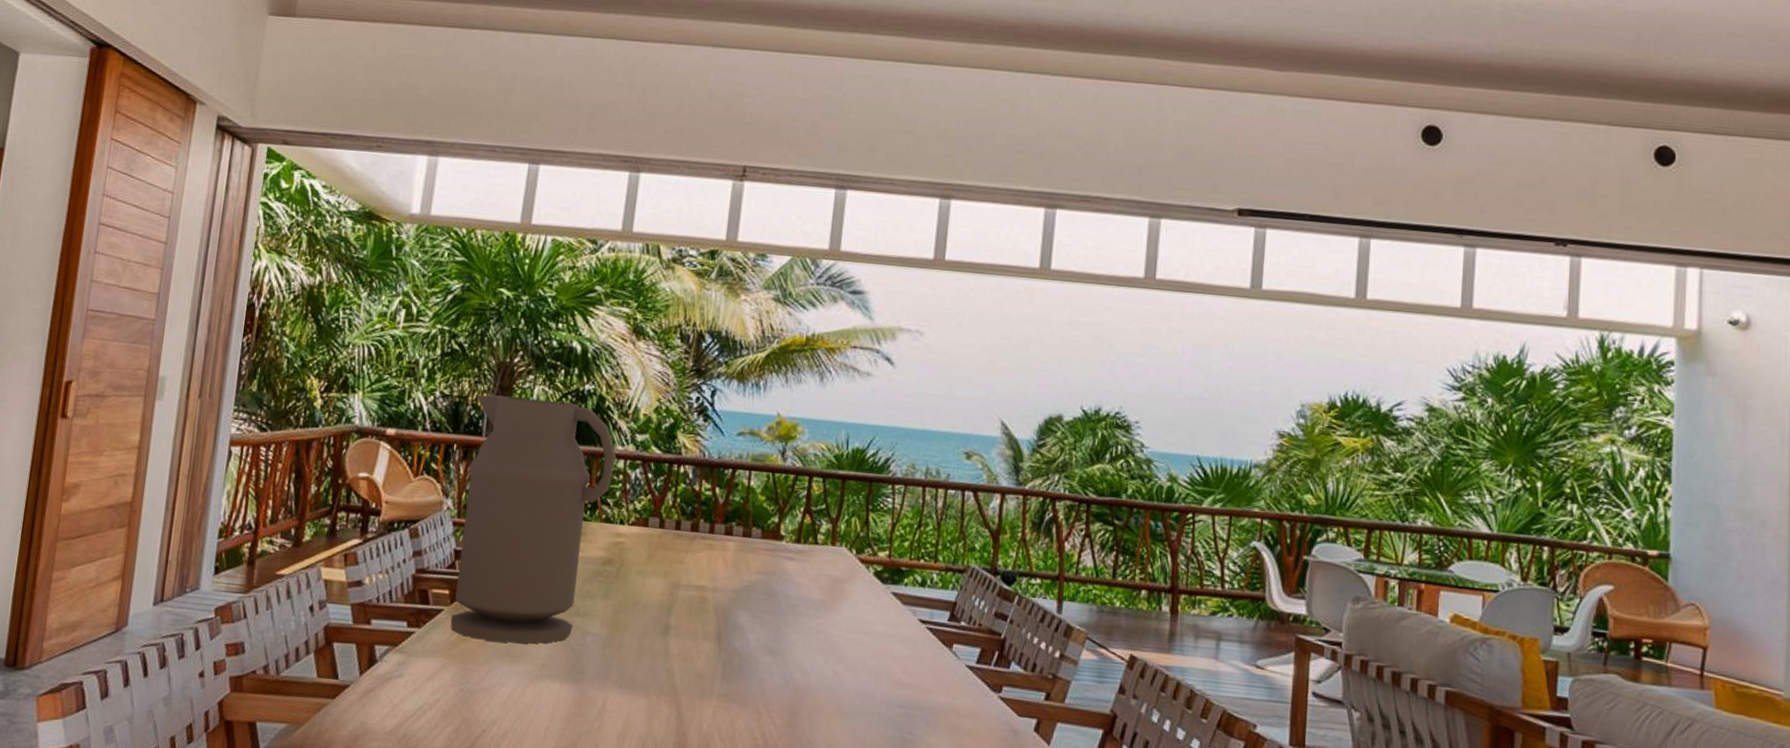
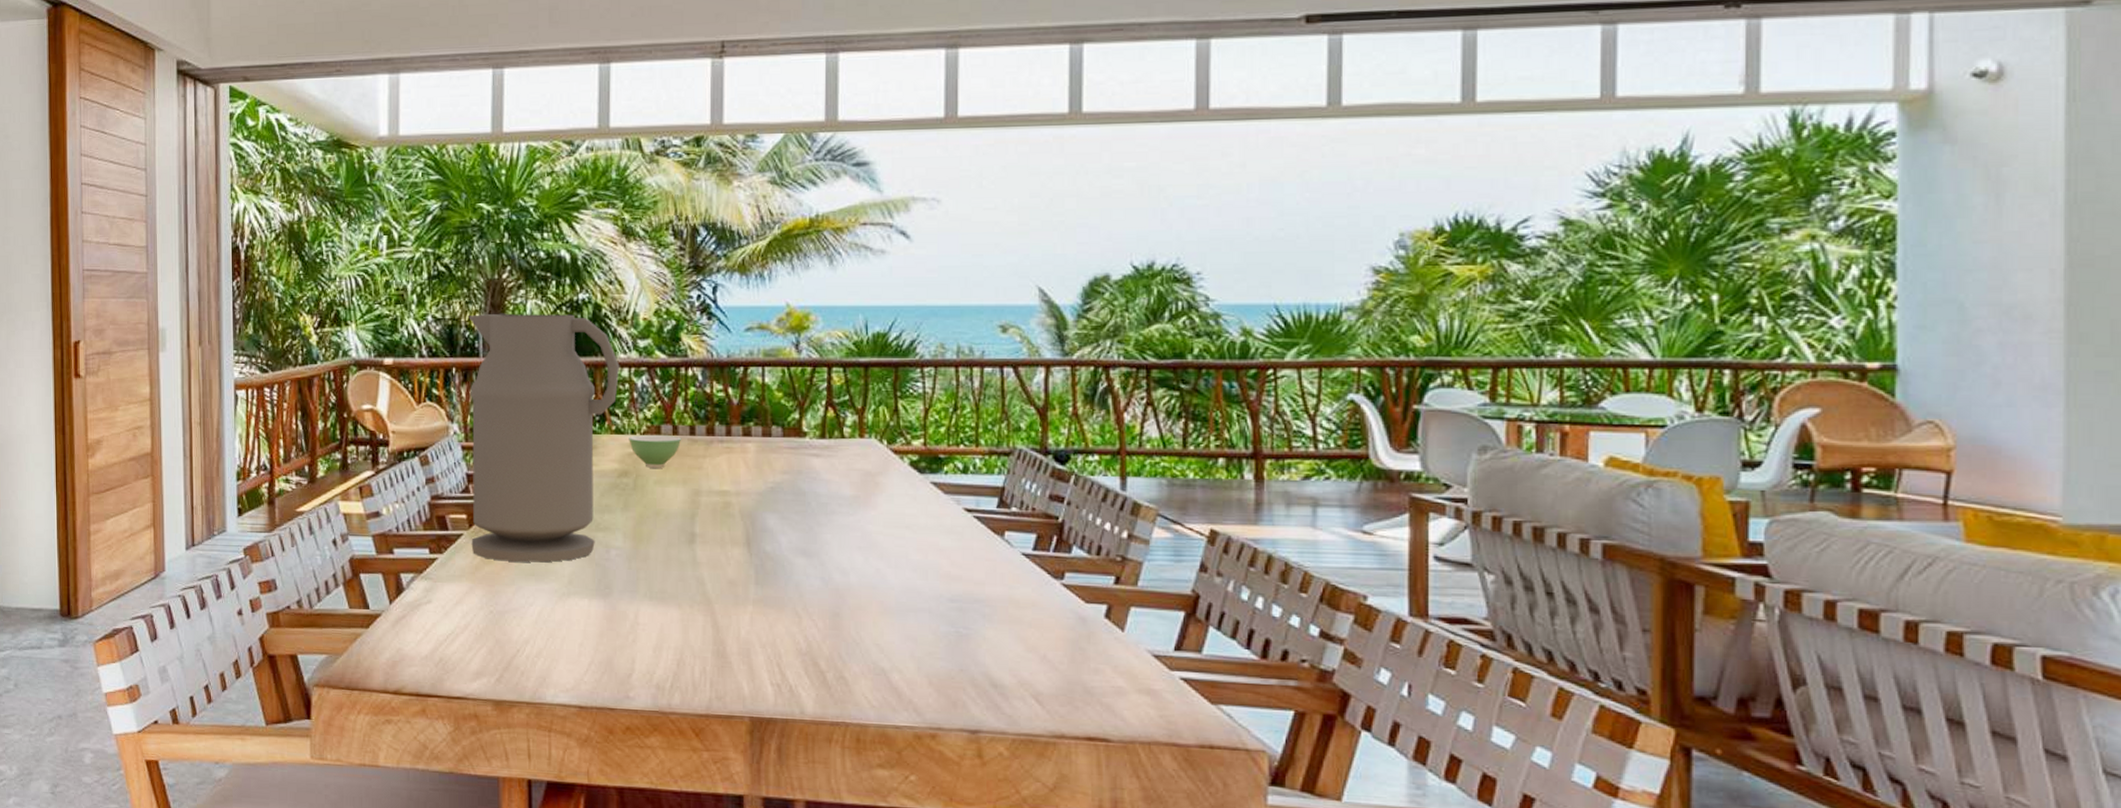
bowl: none [616,525,668,559] -> present [629,434,682,468]

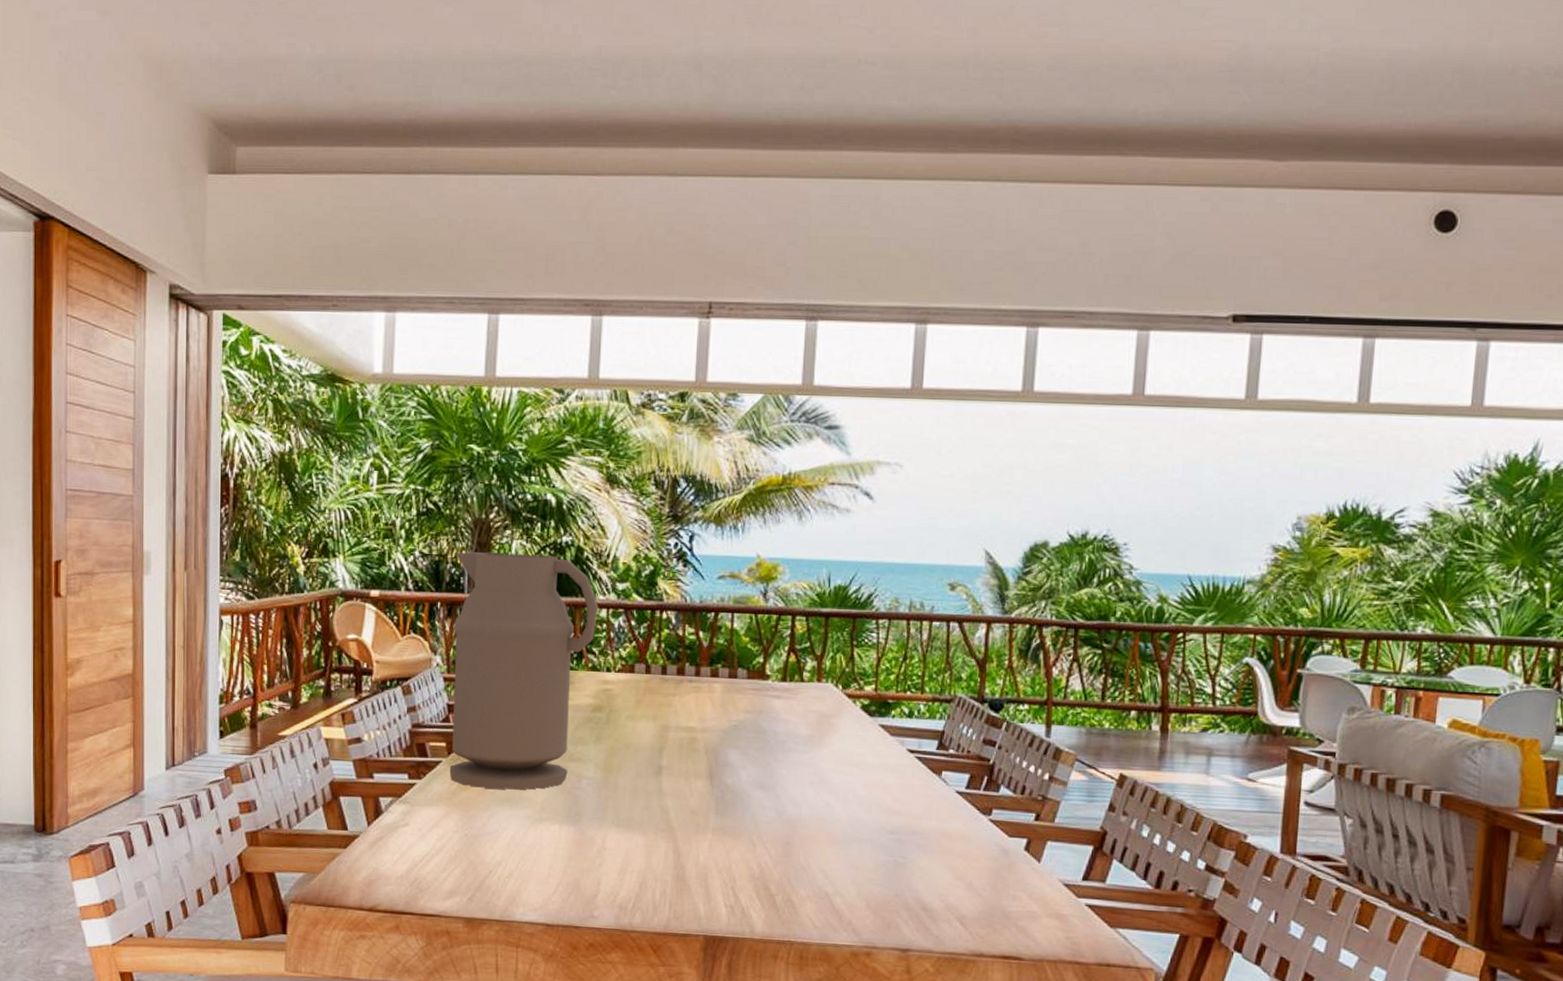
bowl: present [629,434,682,468] -> none [604,672,654,704]

